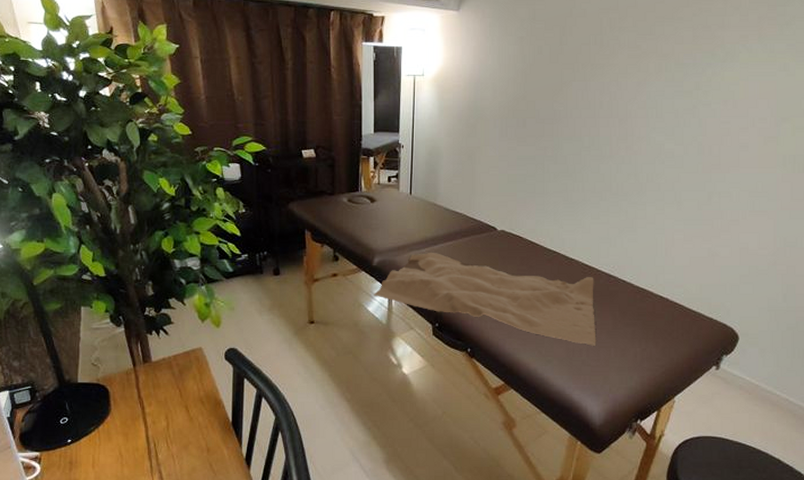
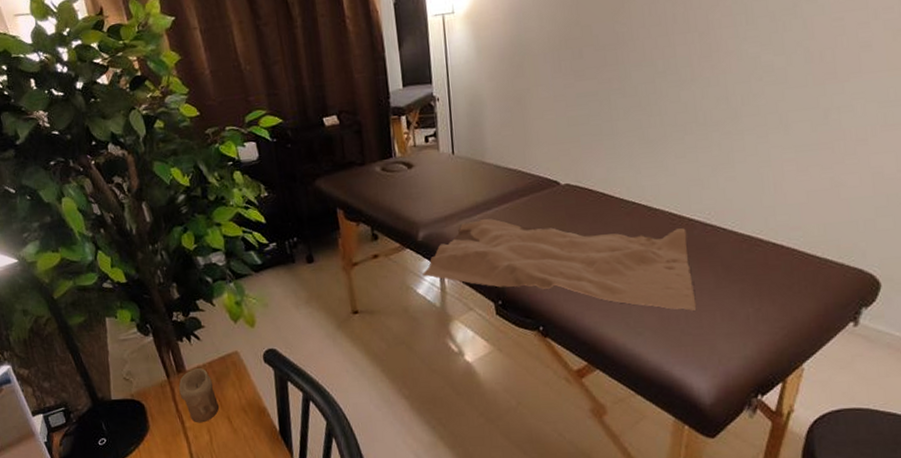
candle: none [143,360,179,410] -> present [179,368,220,423]

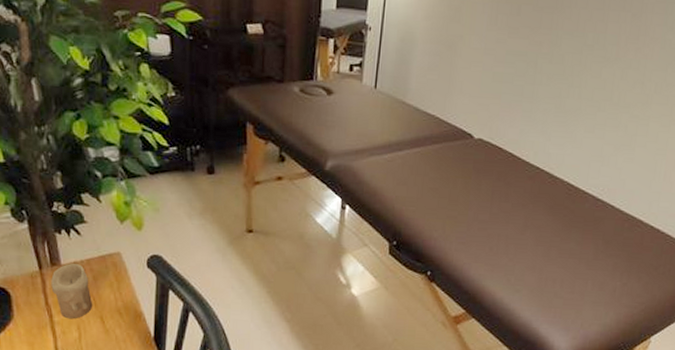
towel: present [421,218,697,311] -> none [323,158,579,277]

